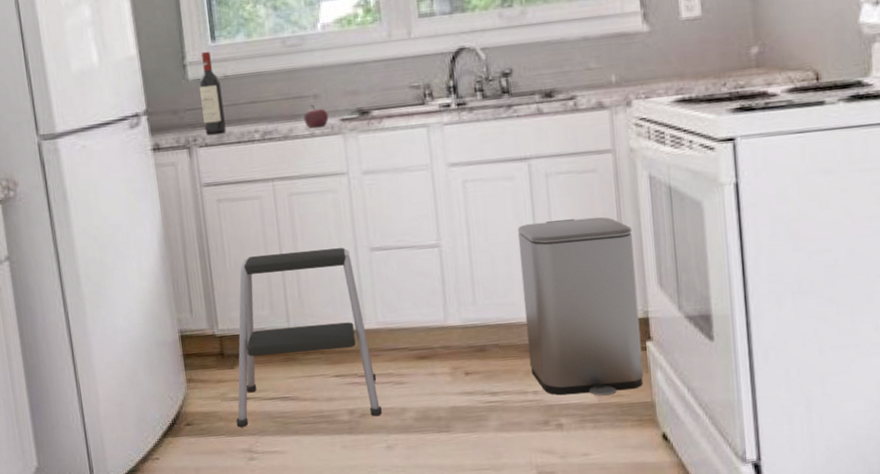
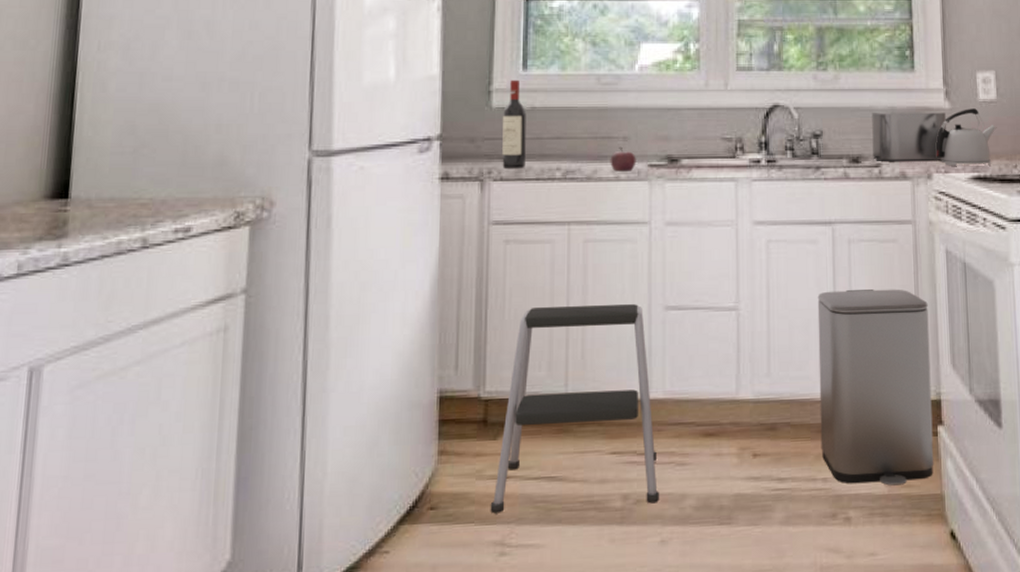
toaster: none [563,35,646,95] -> present [872,111,947,163]
kettle: none [634,28,703,91] -> present [935,108,997,166]

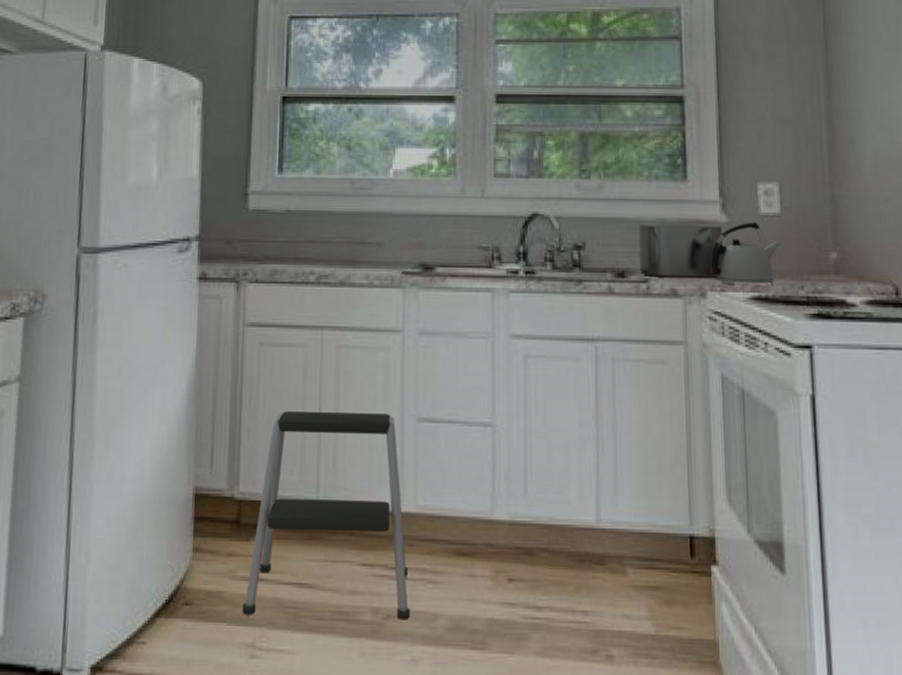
wine bottle: present [502,79,526,170] -> none [257,182,282,272]
fruit: present [610,146,636,172] -> none [363,252,390,278]
pedal bin: present [817,289,934,486] -> none [578,412,707,626]

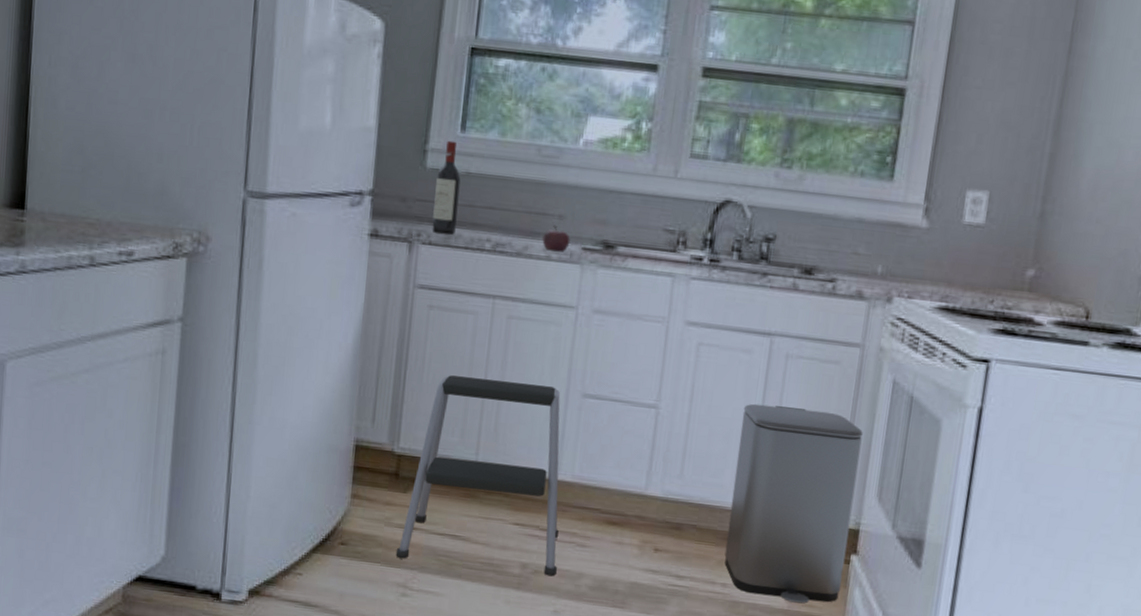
wine bottle: none [257,182,282,272] -> present [432,140,461,236]
fruit: none [363,252,390,278] -> present [542,225,570,253]
pedal bin: none [578,412,707,626] -> present [724,403,863,604]
toaster: present [639,223,724,279] -> none [827,221,922,285]
kettle: present [710,222,781,285] -> none [901,230,979,297]

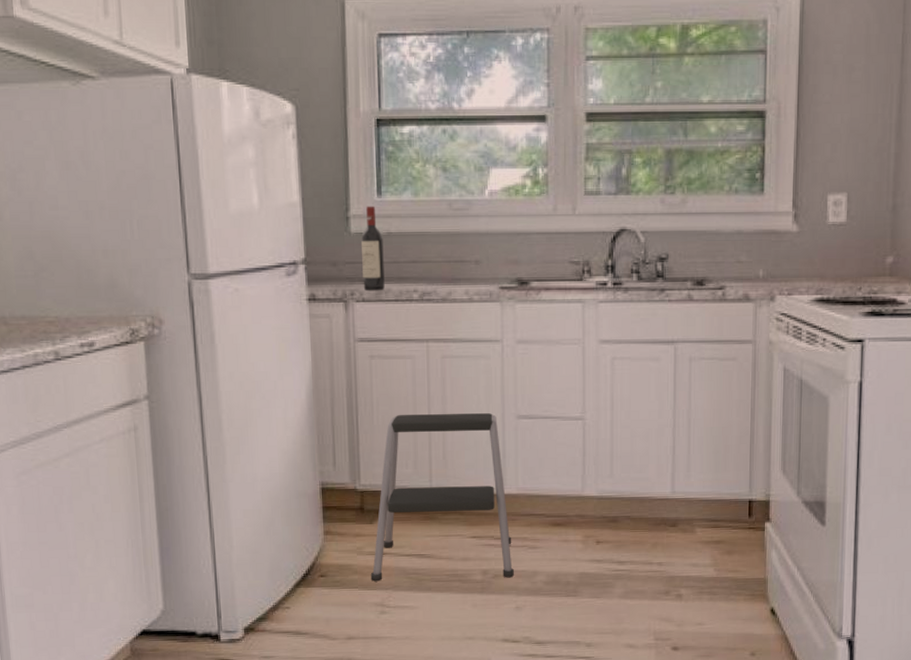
fruit: present [542,225,570,253] -> none [463,270,488,294]
pedal bin: present [724,403,863,604] -> none [657,403,763,570]

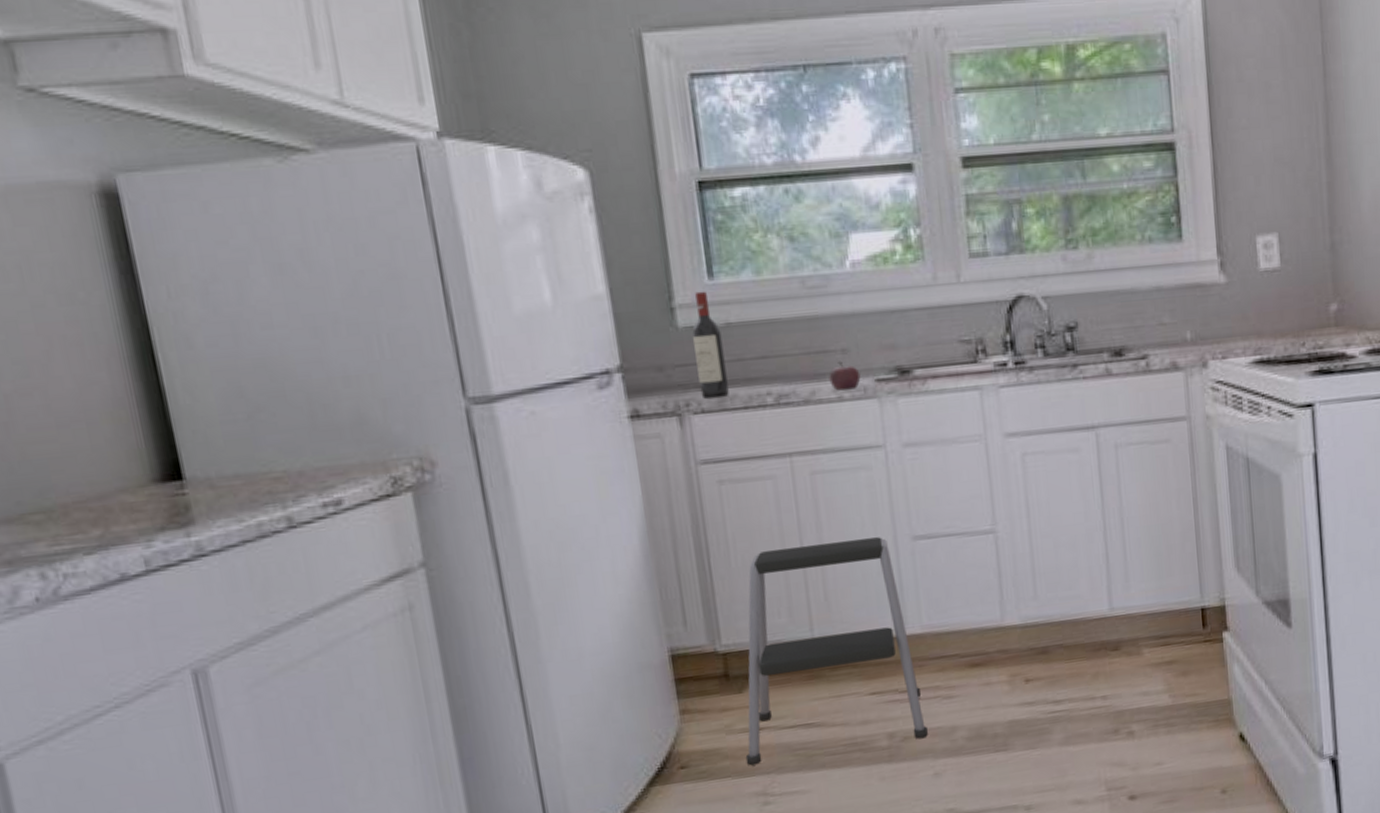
fruit: none [463,270,488,294] -> present [829,361,861,391]

